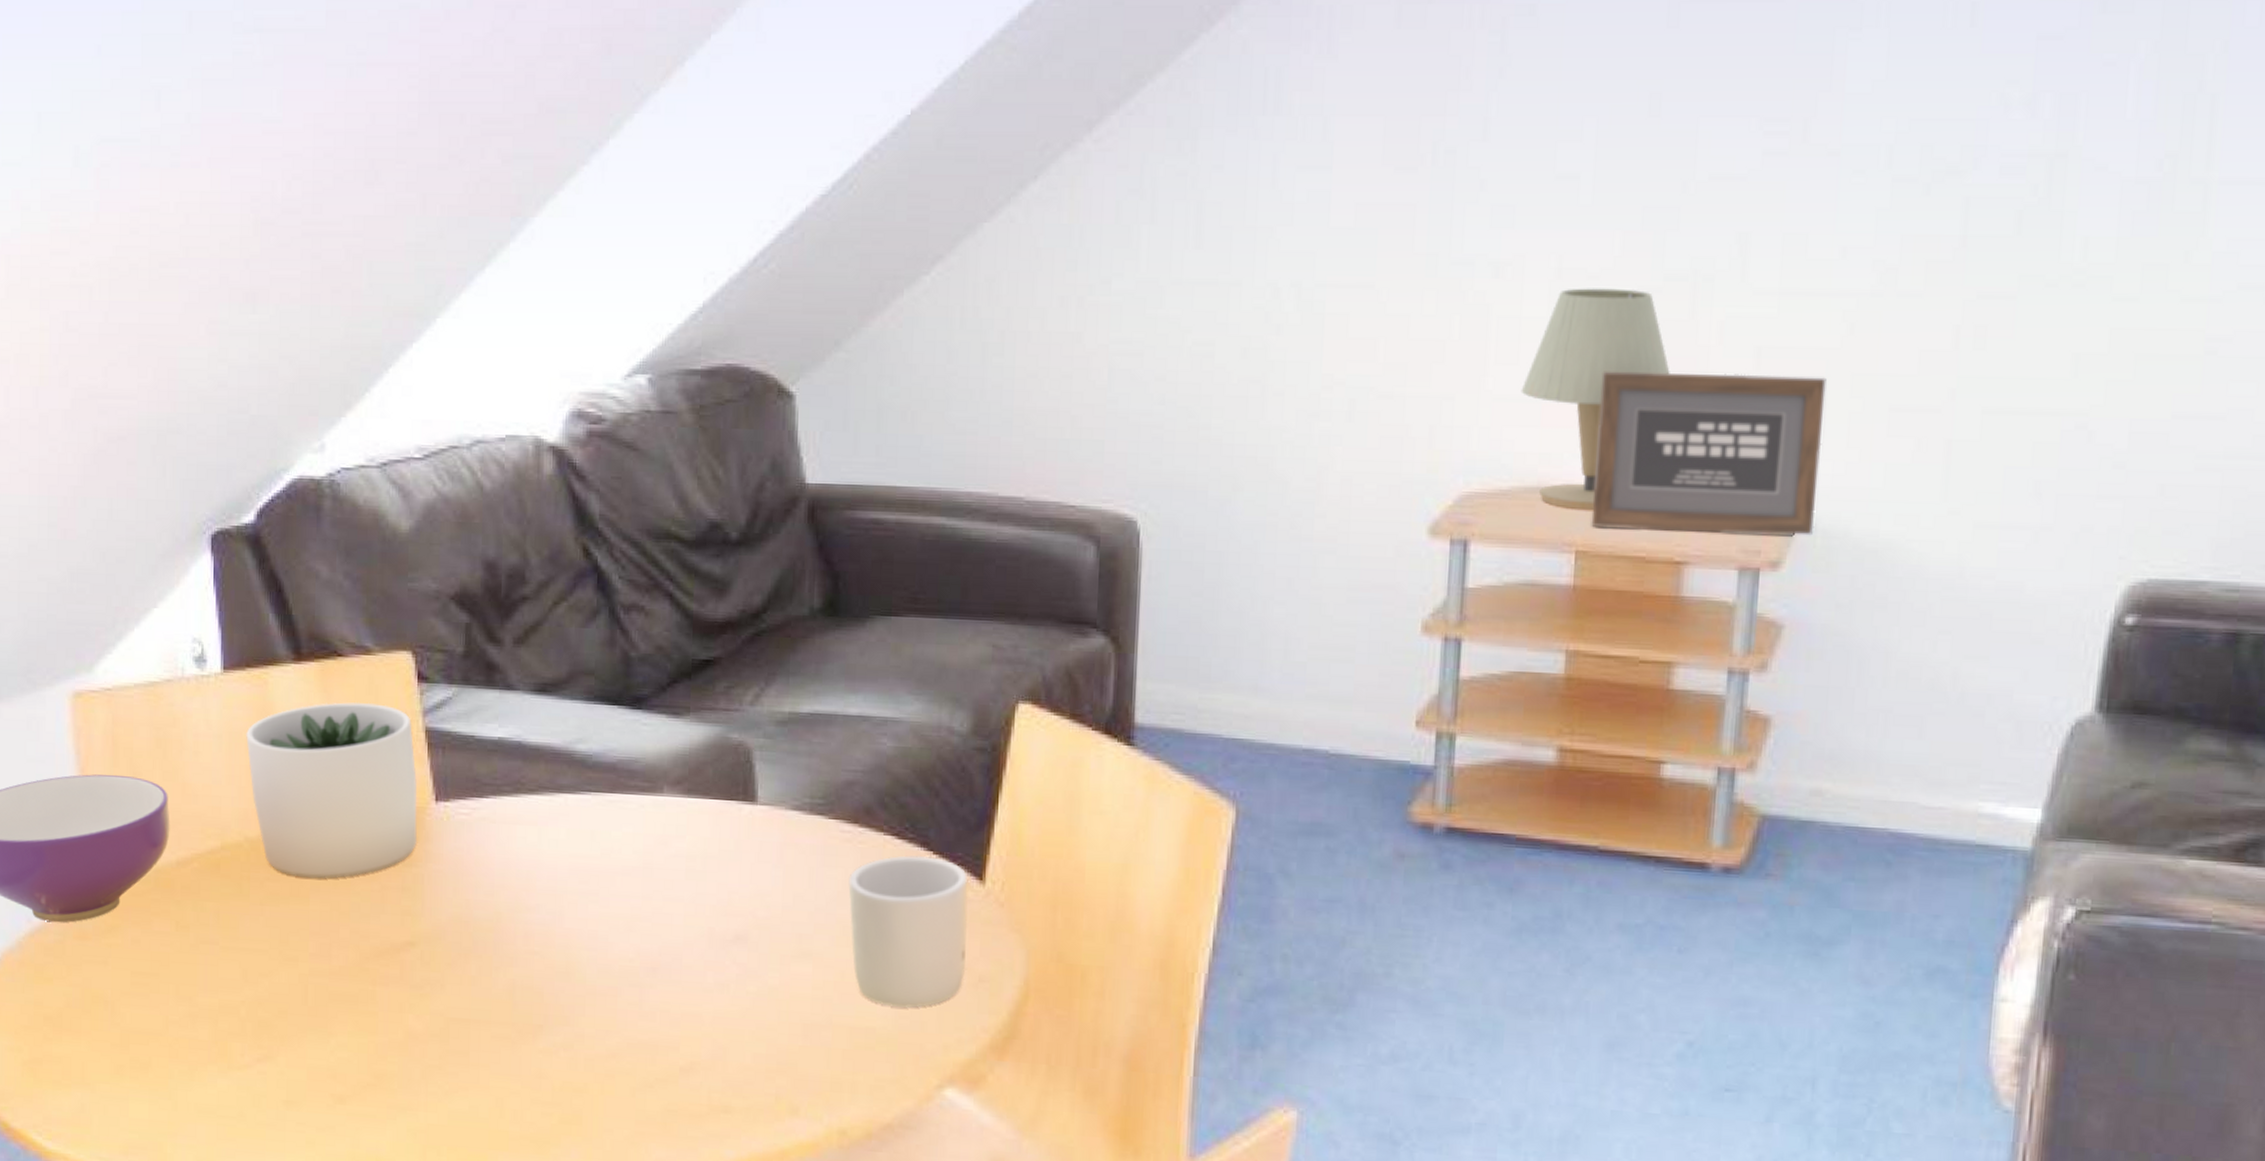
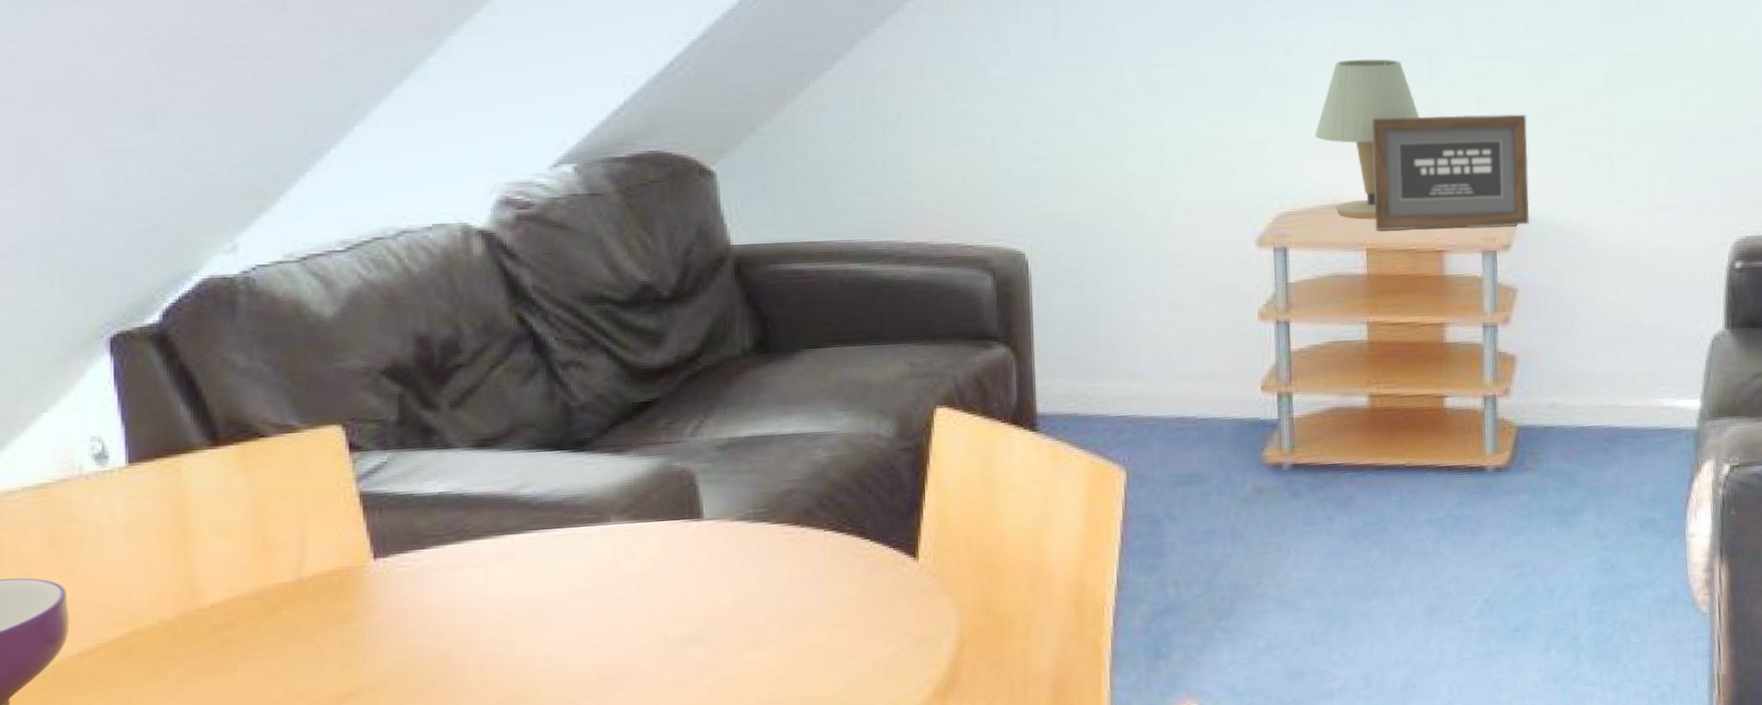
planter: present [246,701,418,879] -> none [157,476,356,649]
mug: present [848,855,968,1009] -> none [794,543,907,676]

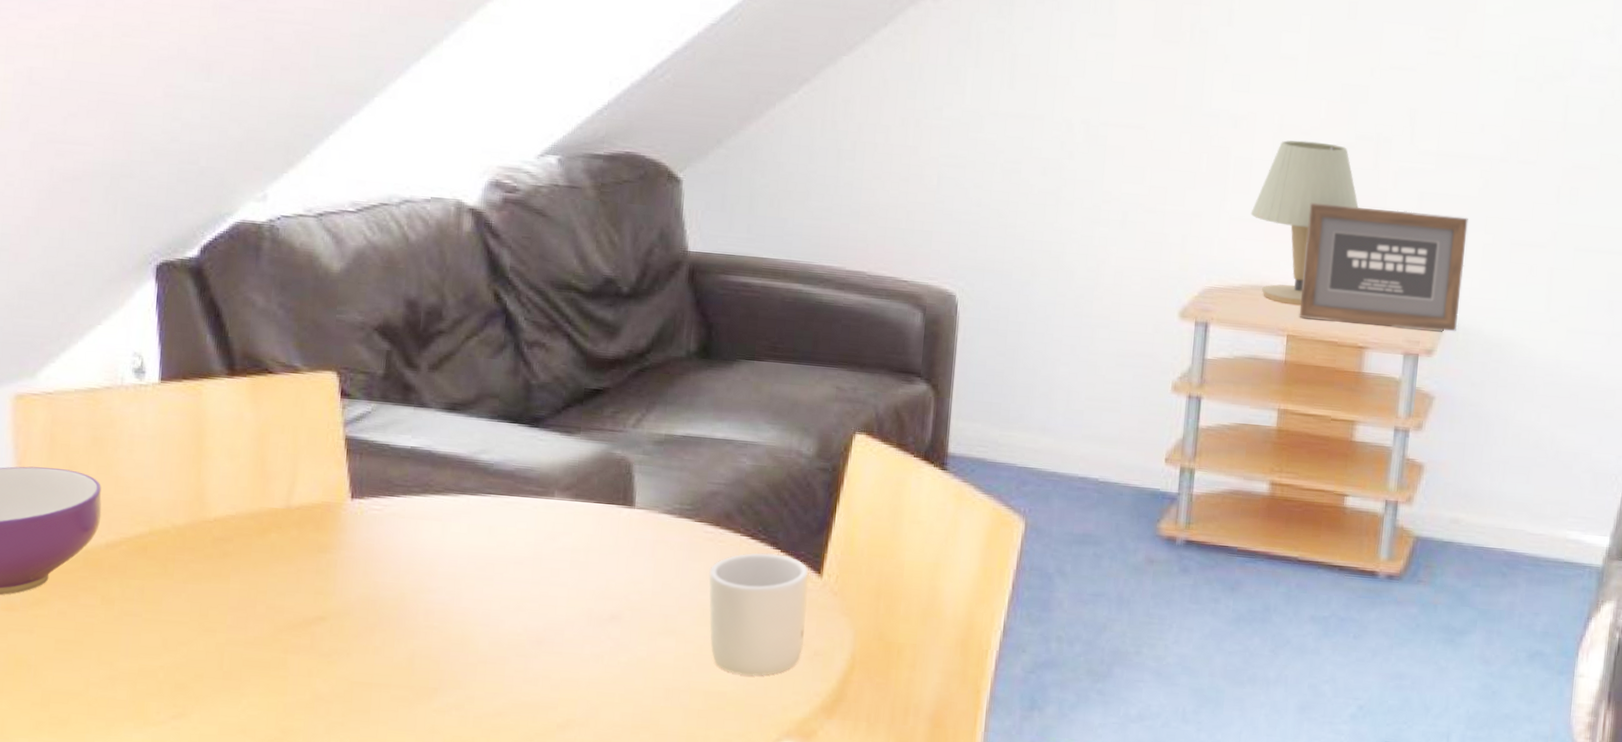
mug: none [794,543,907,676] -> present [708,552,809,677]

